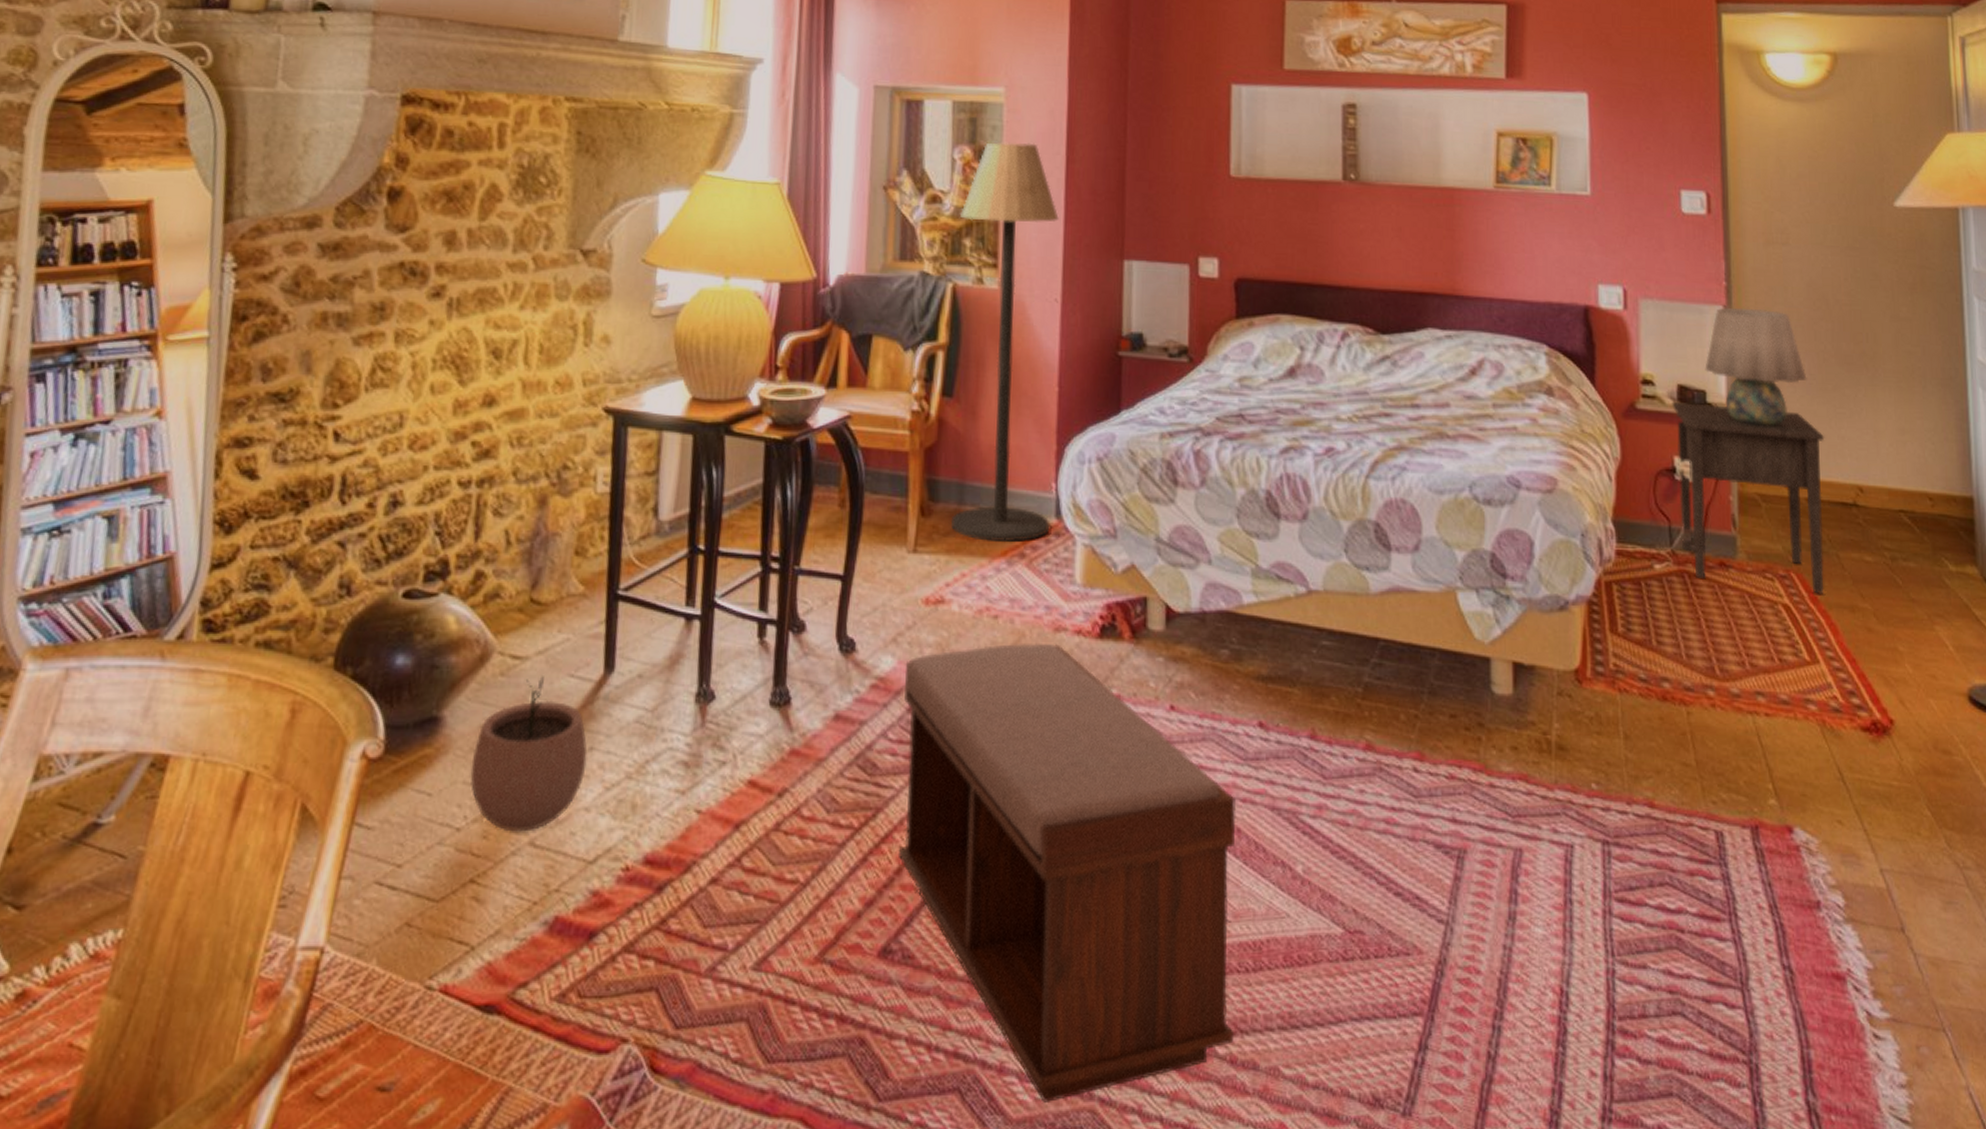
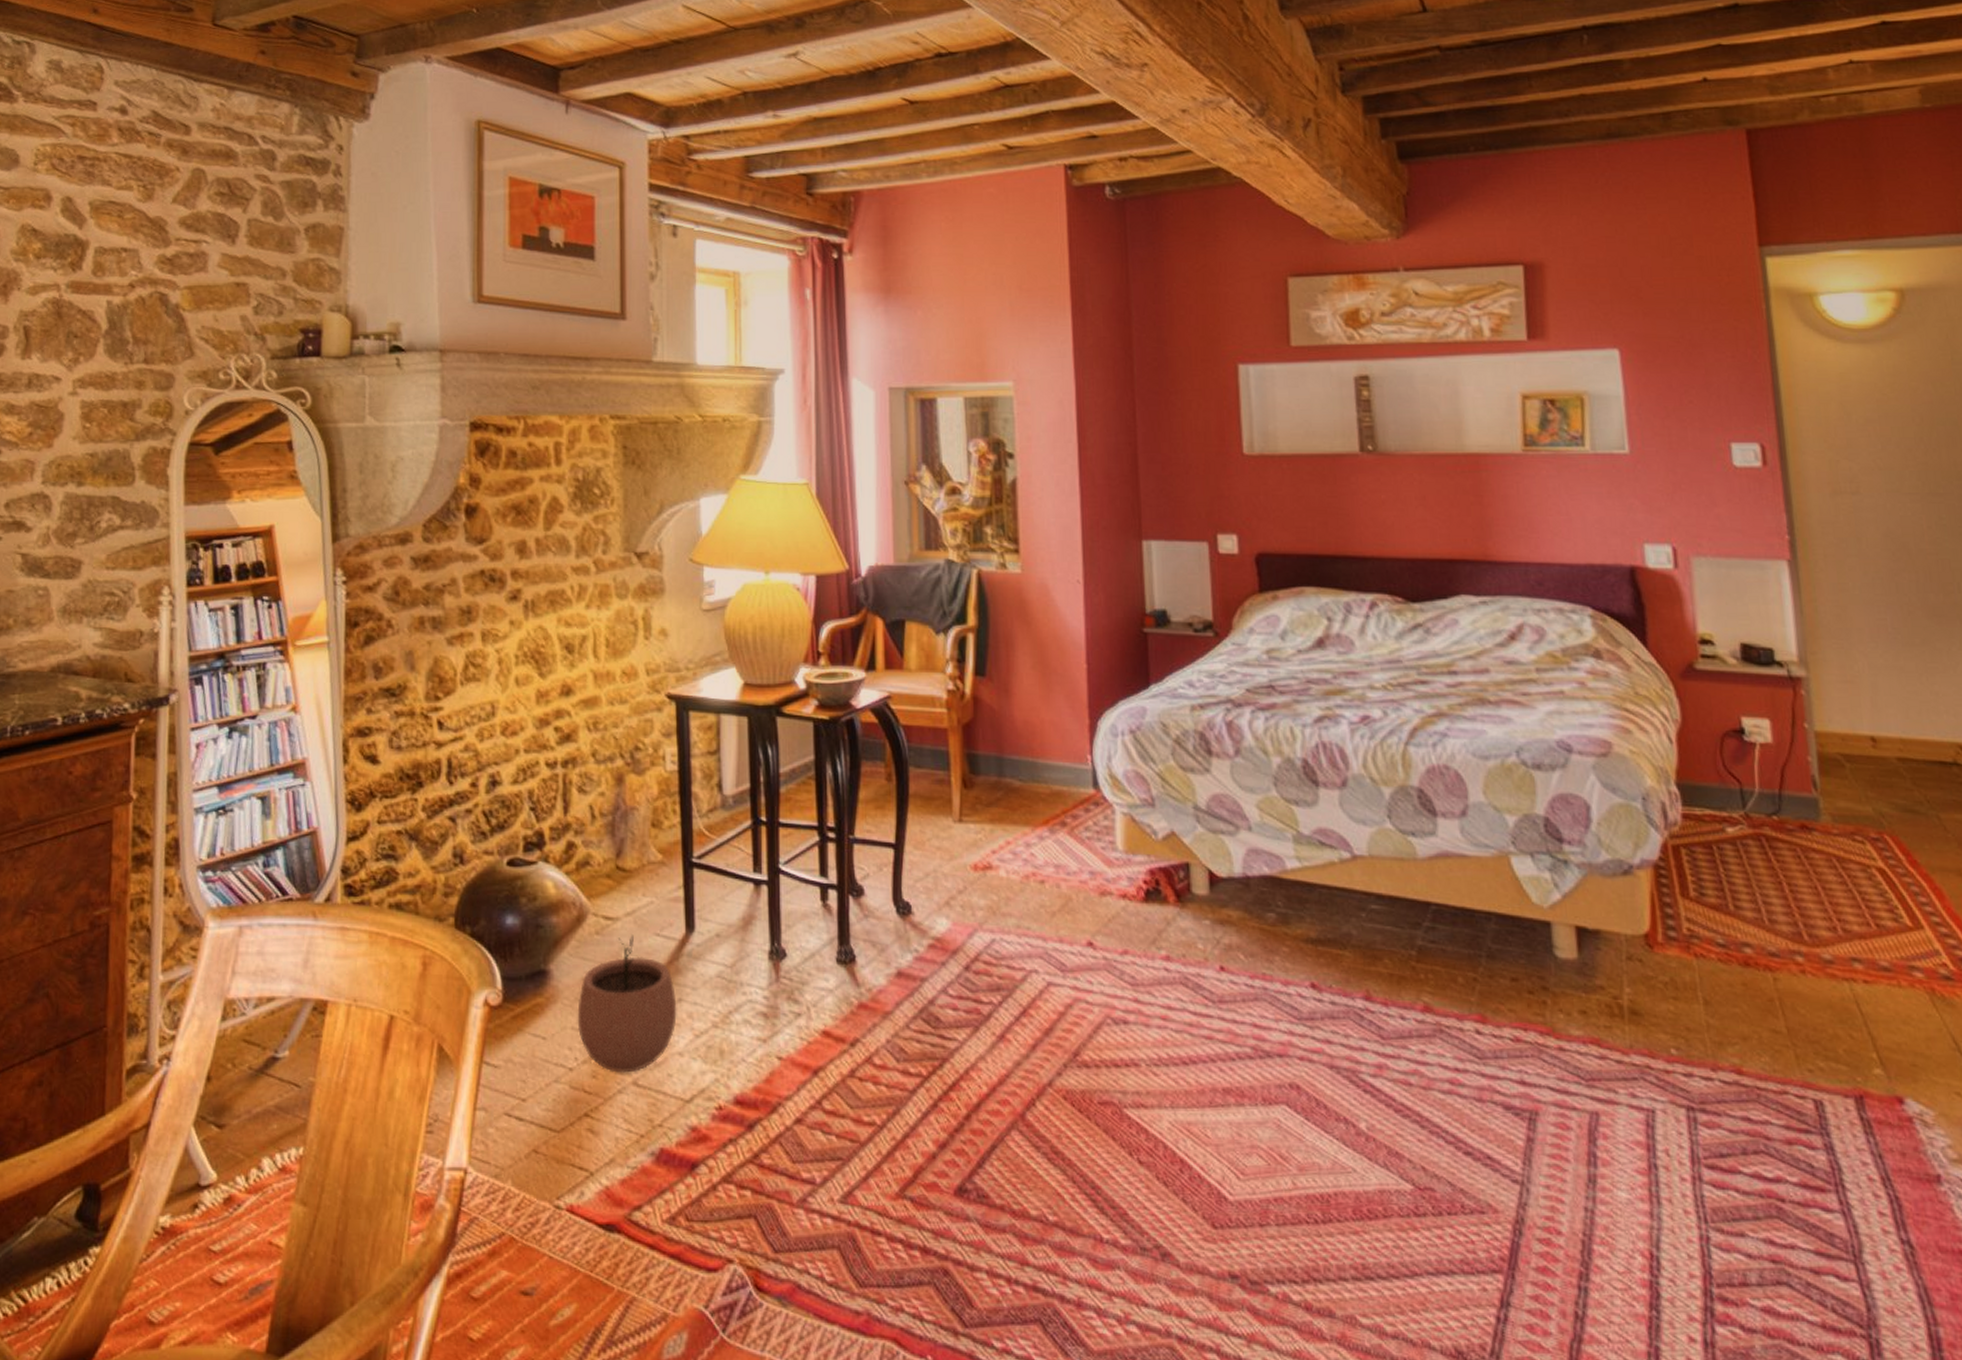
bench: present [898,643,1237,1103] -> none [959,906,1307,1337]
floor lamp: present [951,142,1059,542] -> none [980,433,1089,811]
nightstand: present [1672,401,1825,594] -> none [1735,660,1925,857]
table lamp: present [1705,307,1807,426] -> none [1770,561,1890,683]

